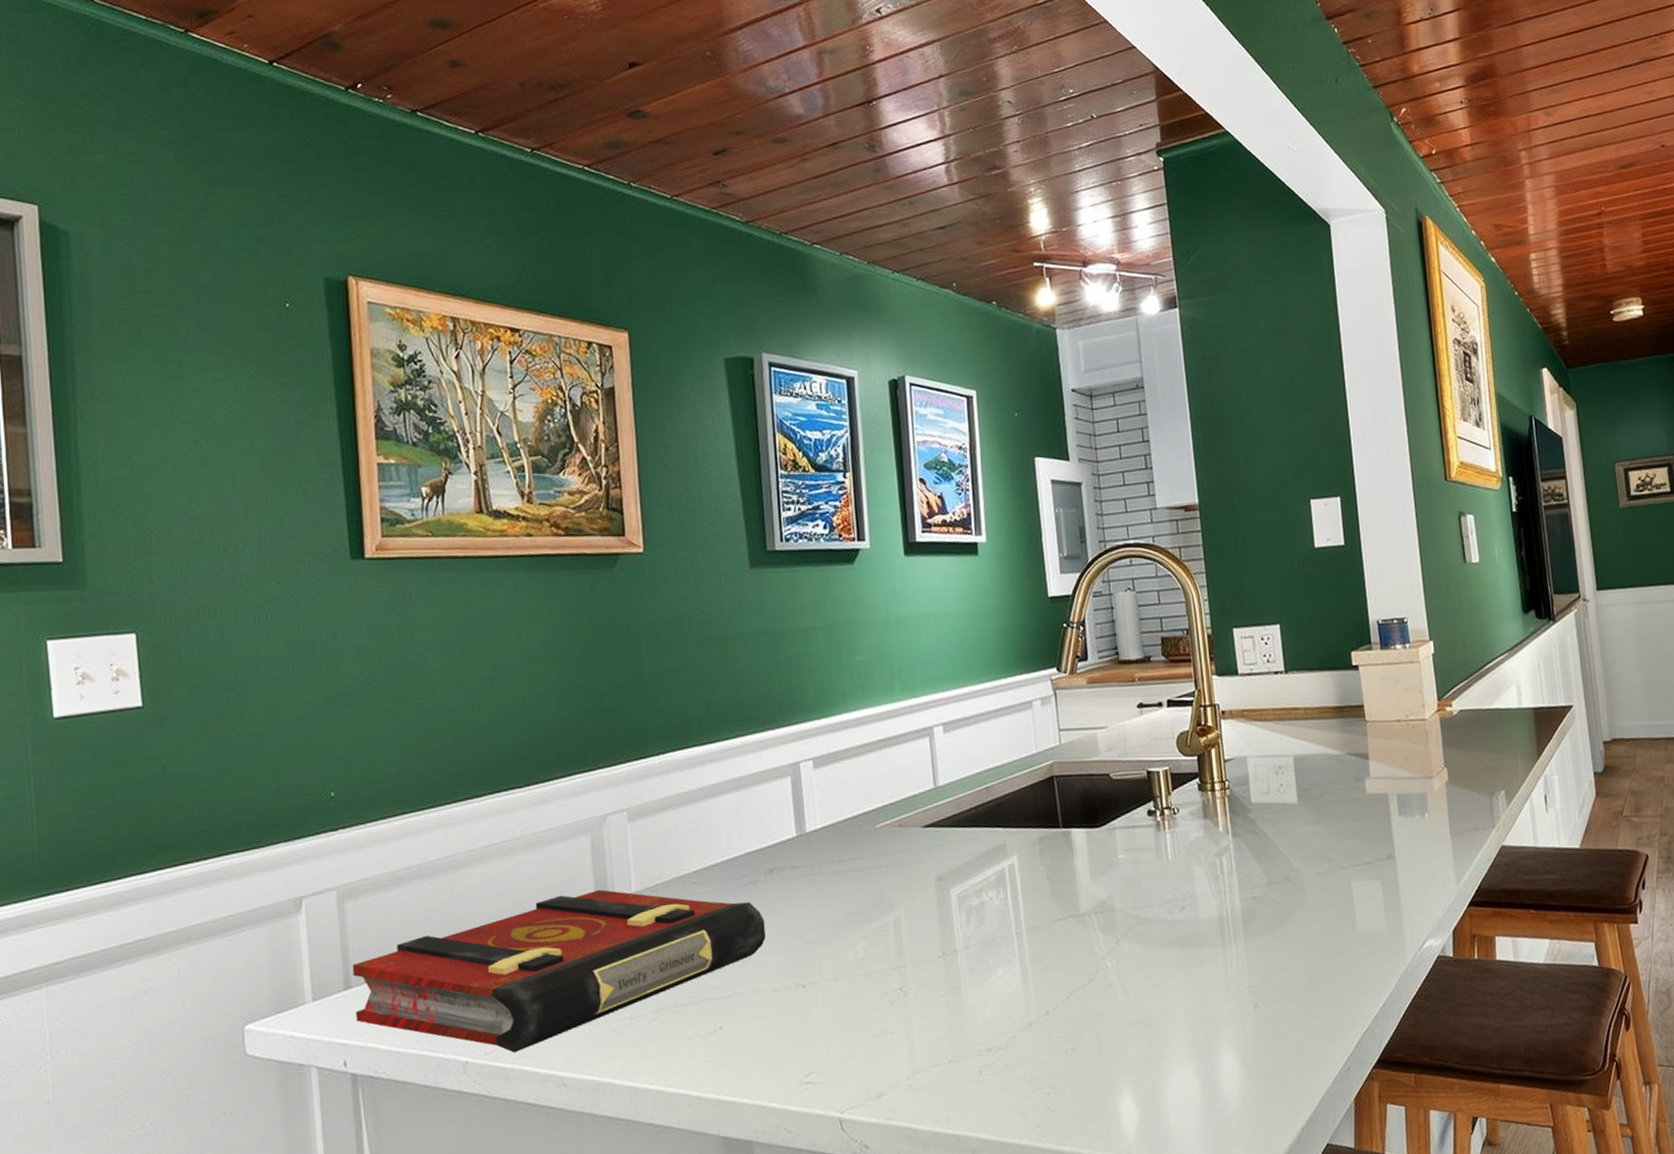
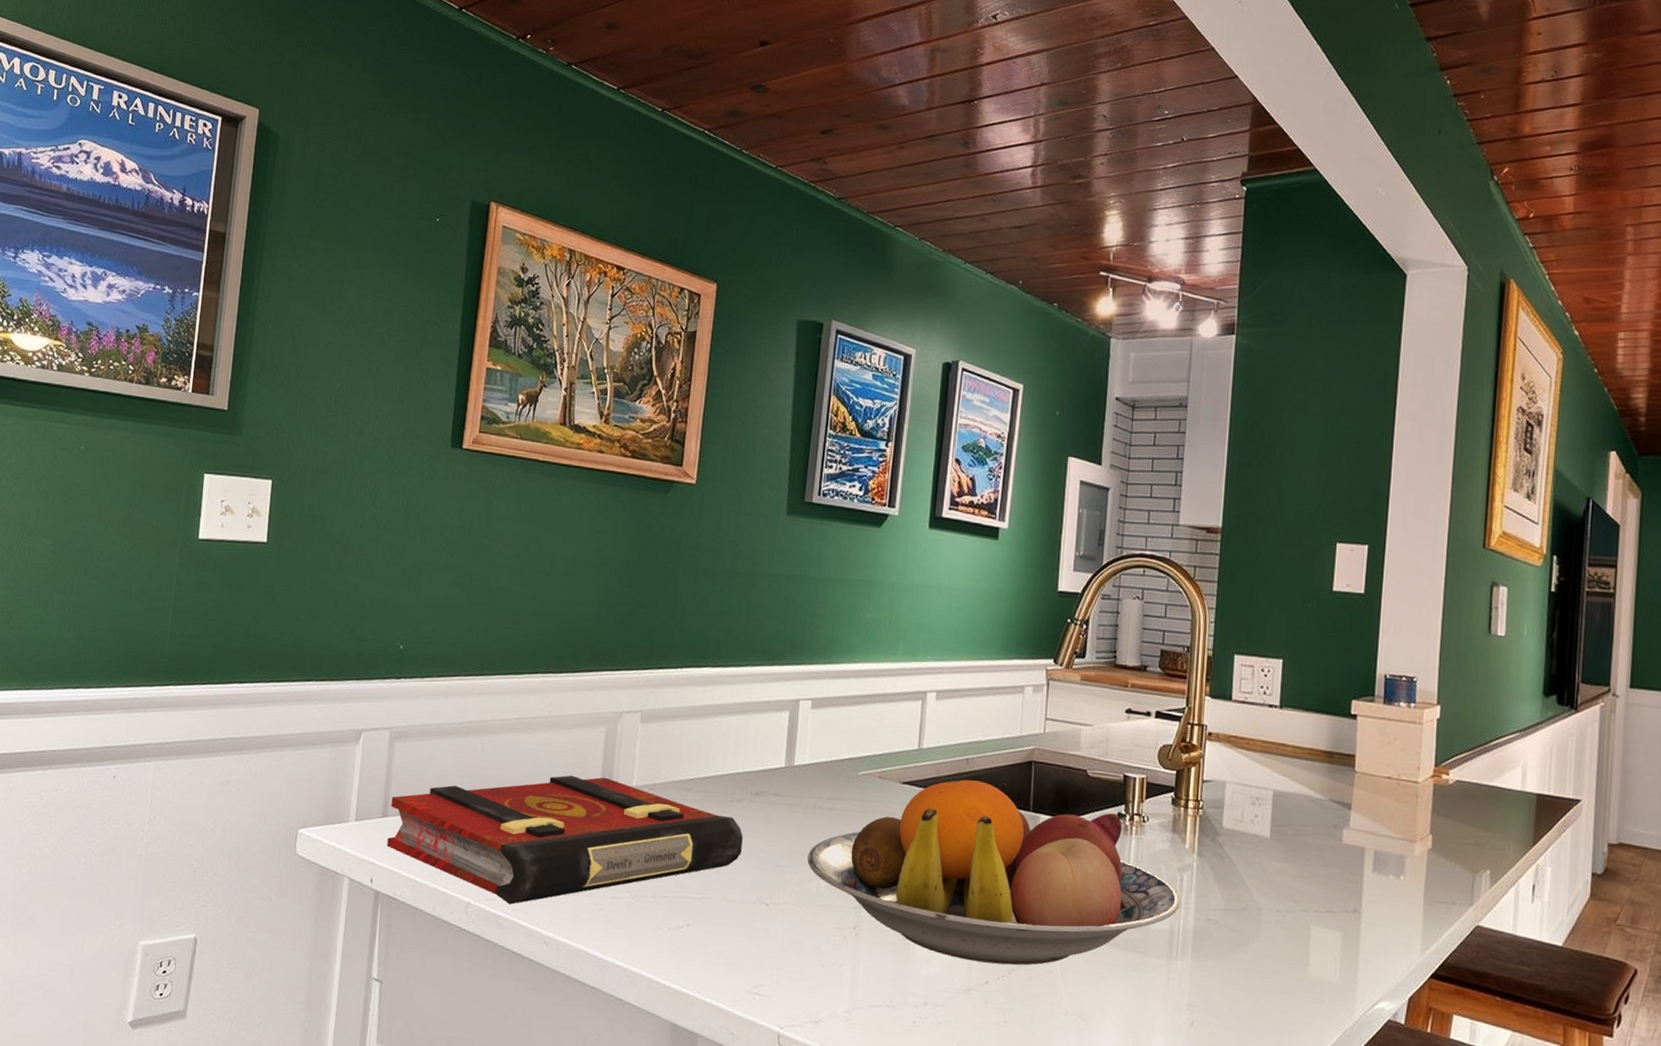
fruit bowl: none [837,804,1225,996] -> present [807,779,1181,966]

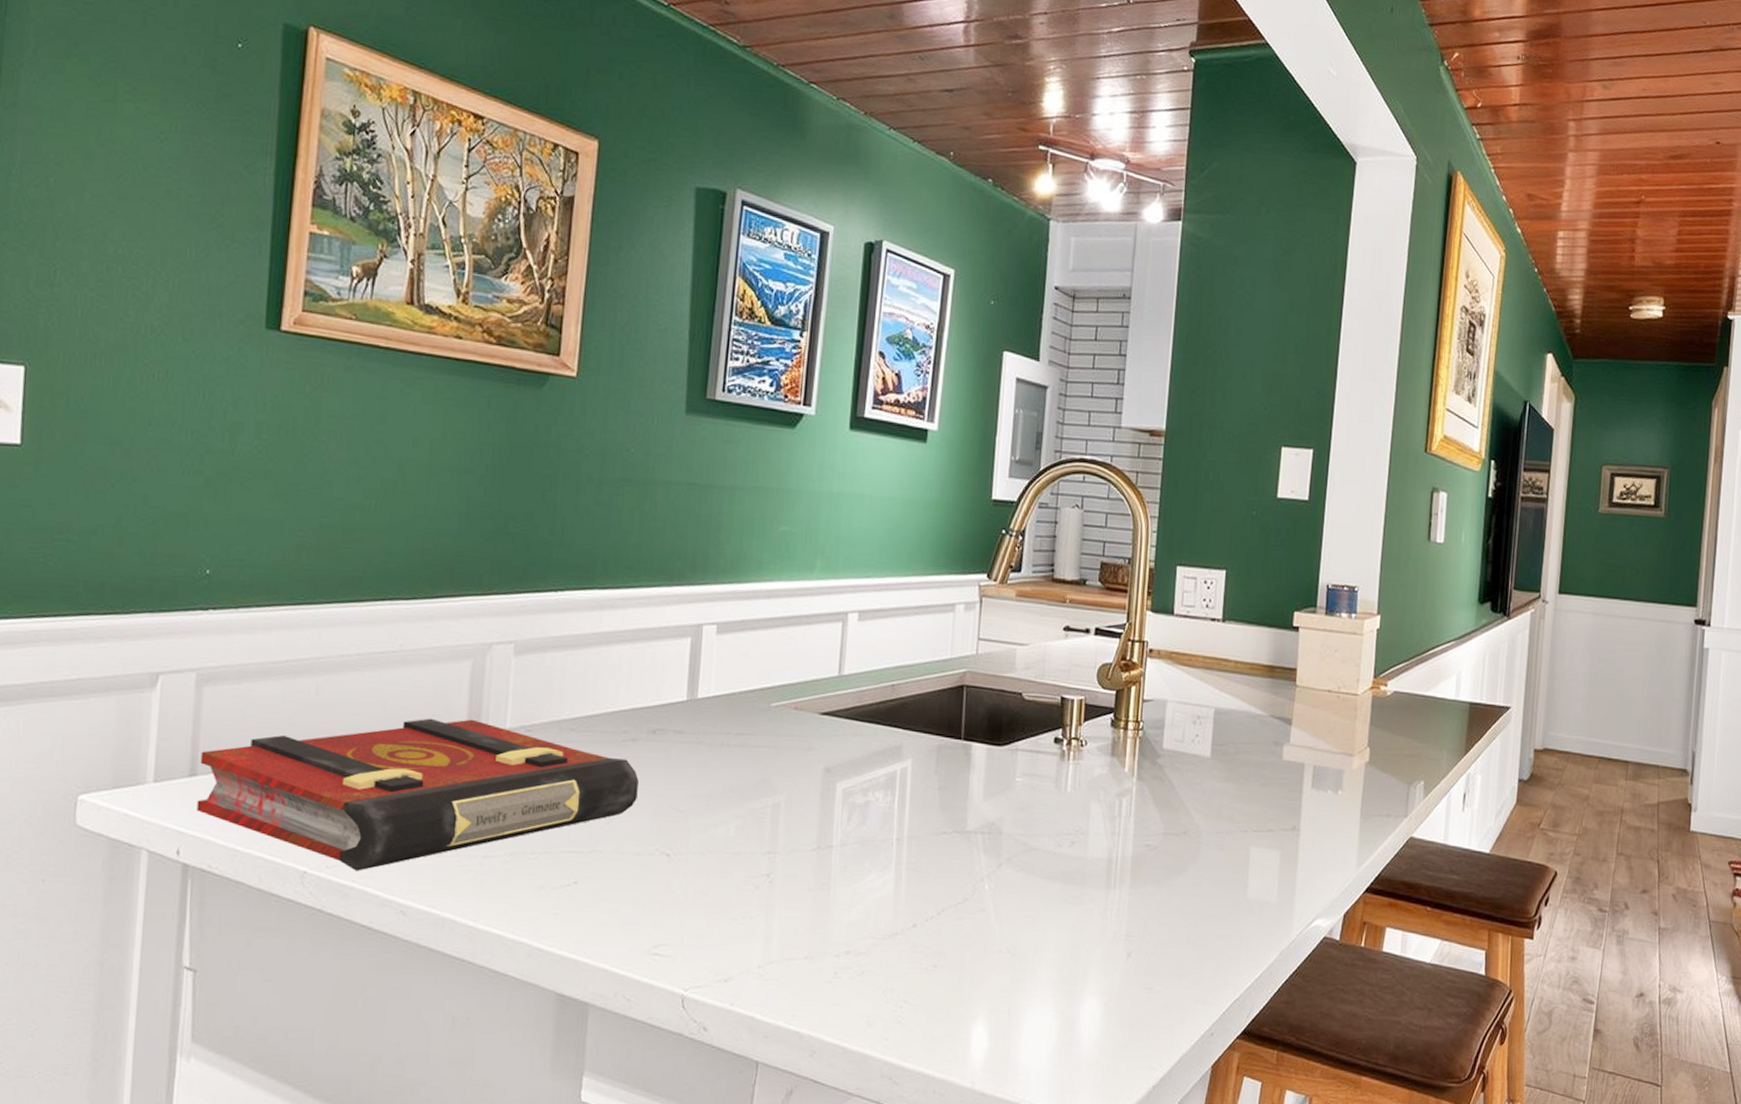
fruit bowl: present [807,779,1181,966] -> none [714,708,1119,905]

